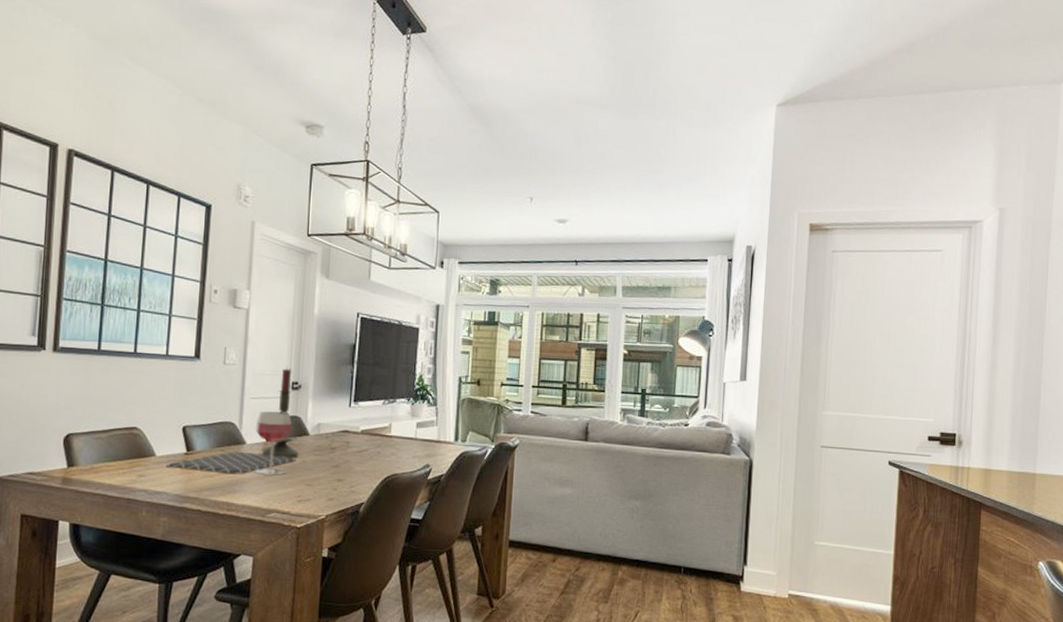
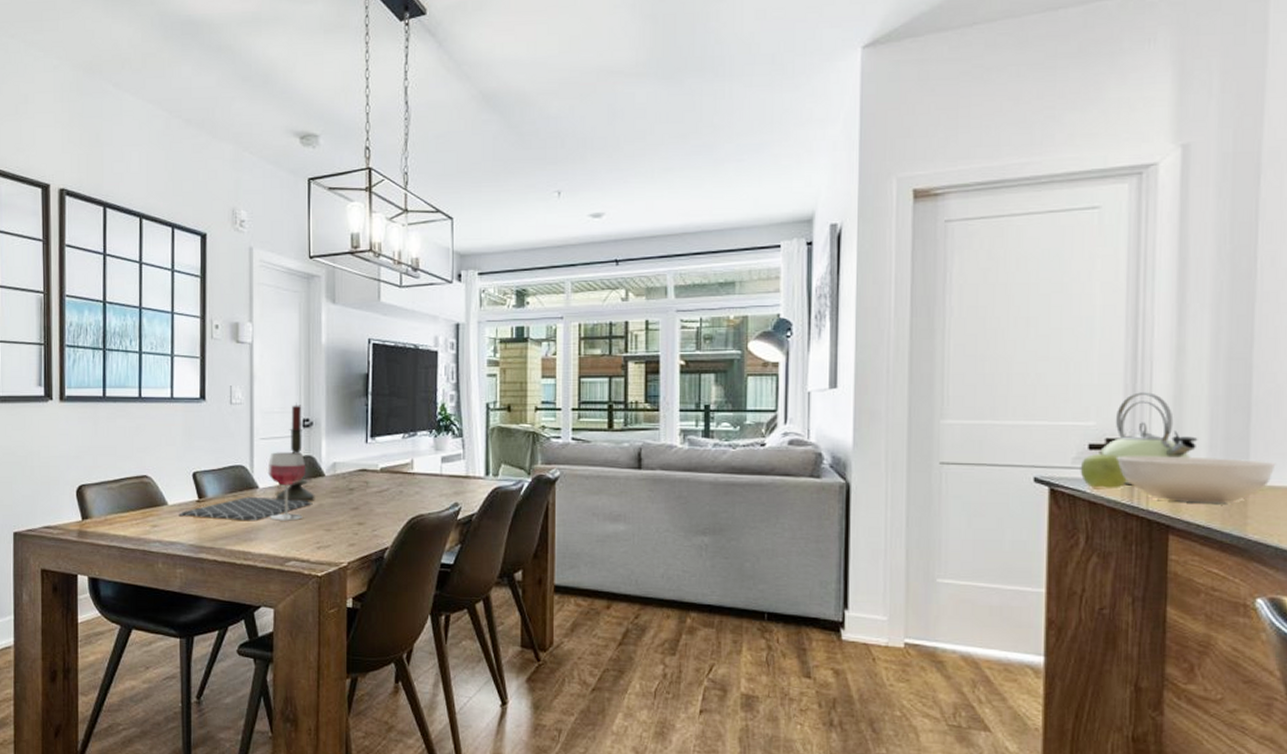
fruit: none [921,441,954,473] -> present [1080,450,1127,490]
kettle: none [935,397,1003,469] -> present [1099,392,1198,484]
bowl: none [947,447,1055,487] -> present [1117,456,1276,504]

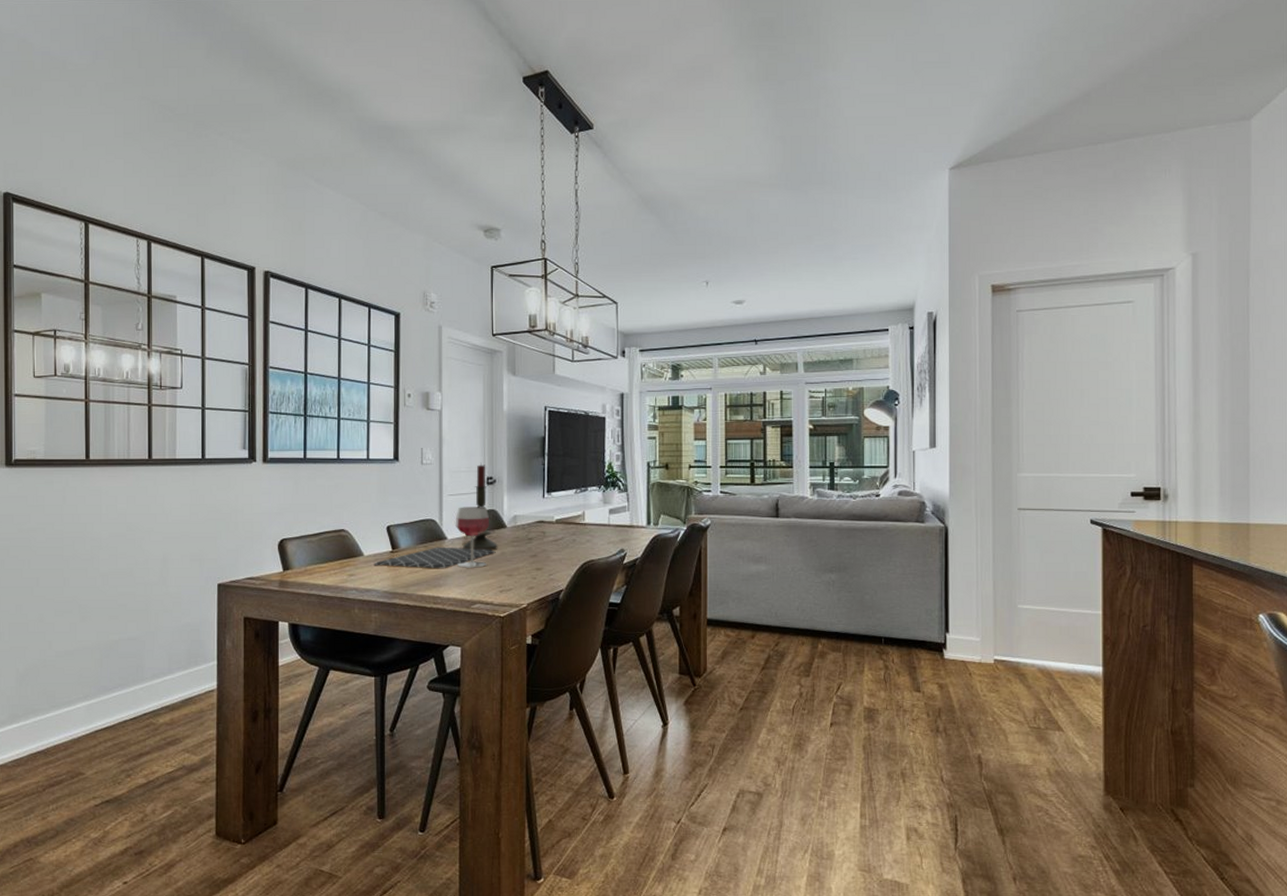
fruit: present [1080,450,1127,490] -> none [1125,497,1160,529]
kettle: present [1099,392,1198,484] -> none [1138,450,1212,524]
bowl: present [1117,456,1276,504] -> none [1152,501,1269,539]

